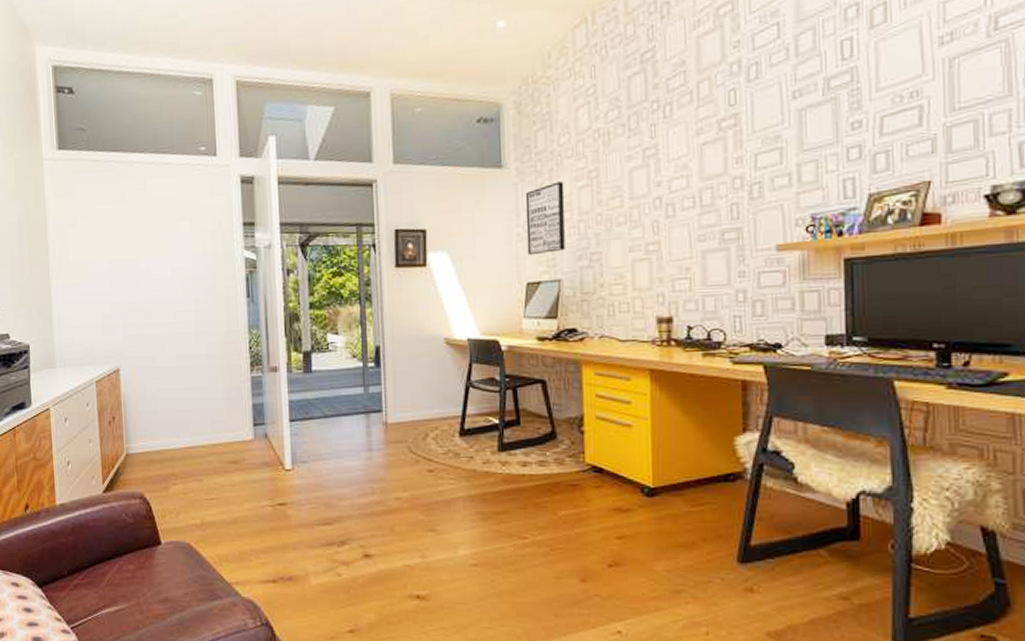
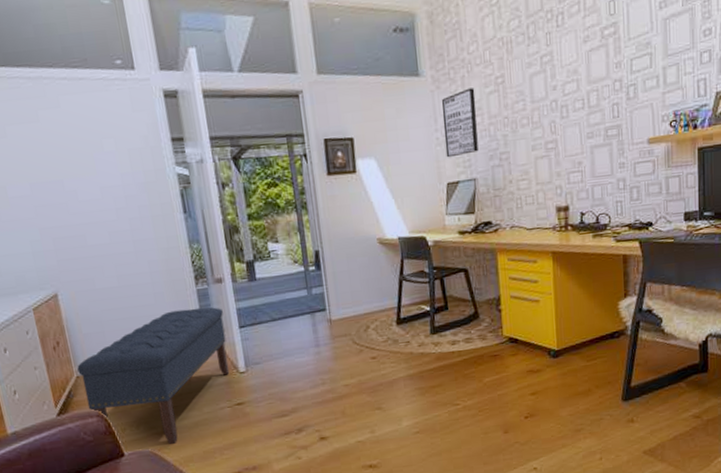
bench: none [128,395,275,538] -> present [77,306,230,444]

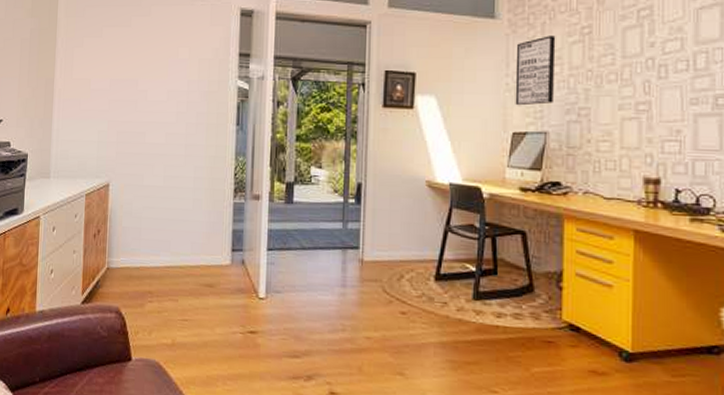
bench: present [77,306,230,444] -> none [109,219,254,360]

